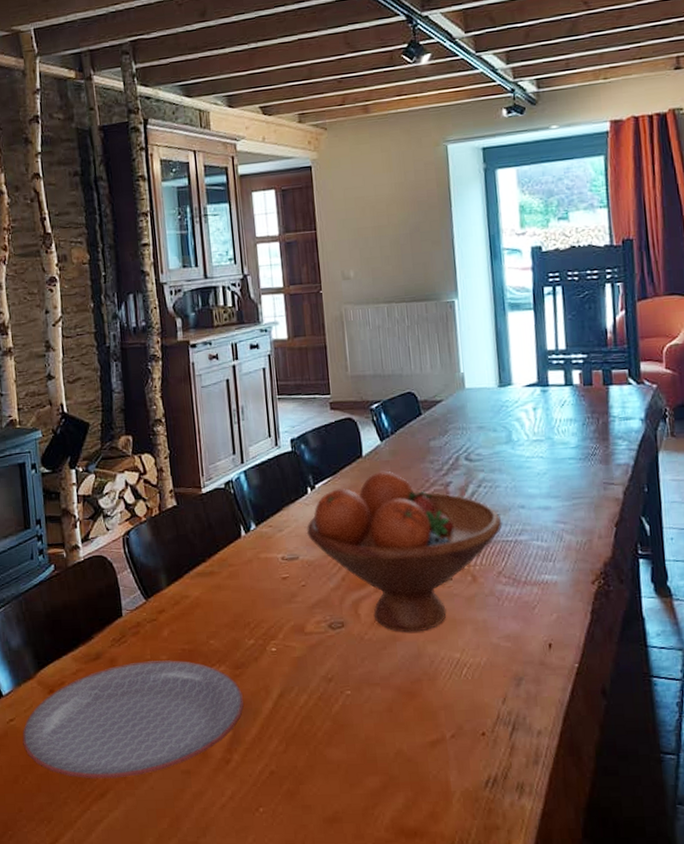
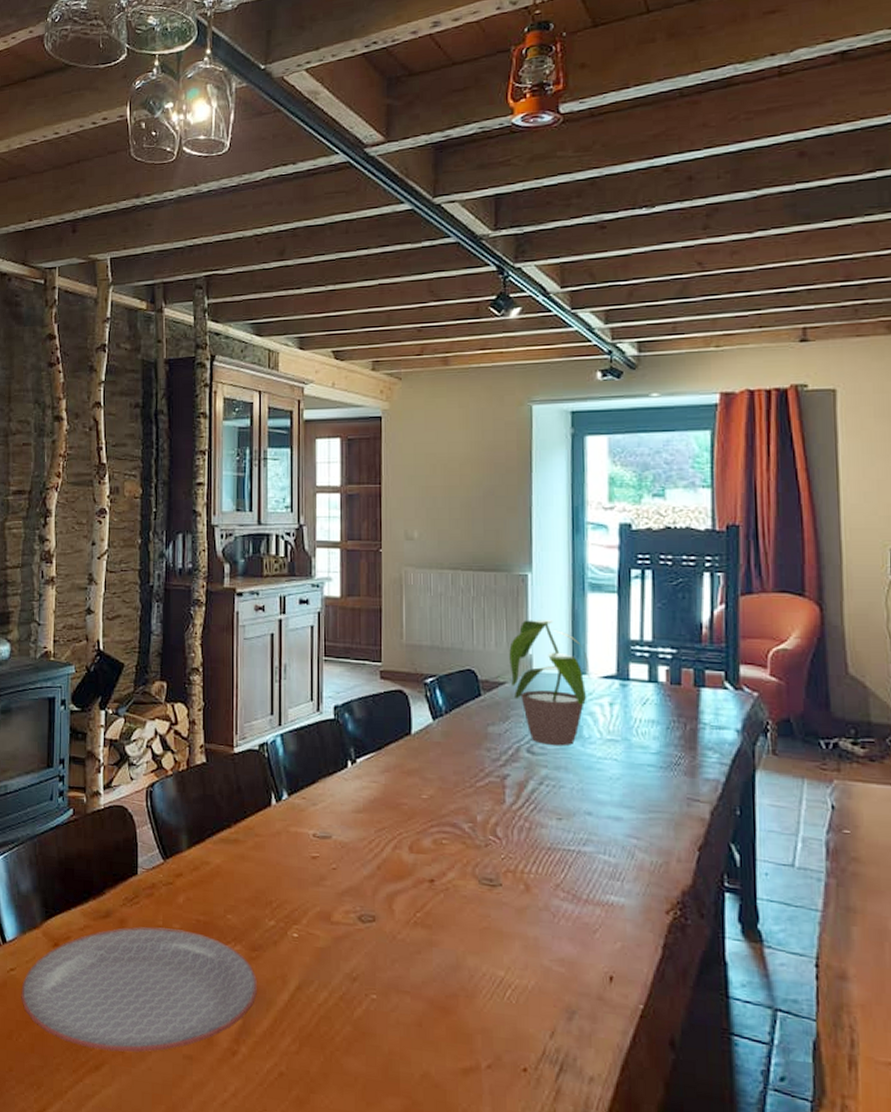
fruit bowl: present [306,470,502,633] -> none [342,752,565,940]
potted plant: none [443,340,515,452] -> present [509,620,590,746]

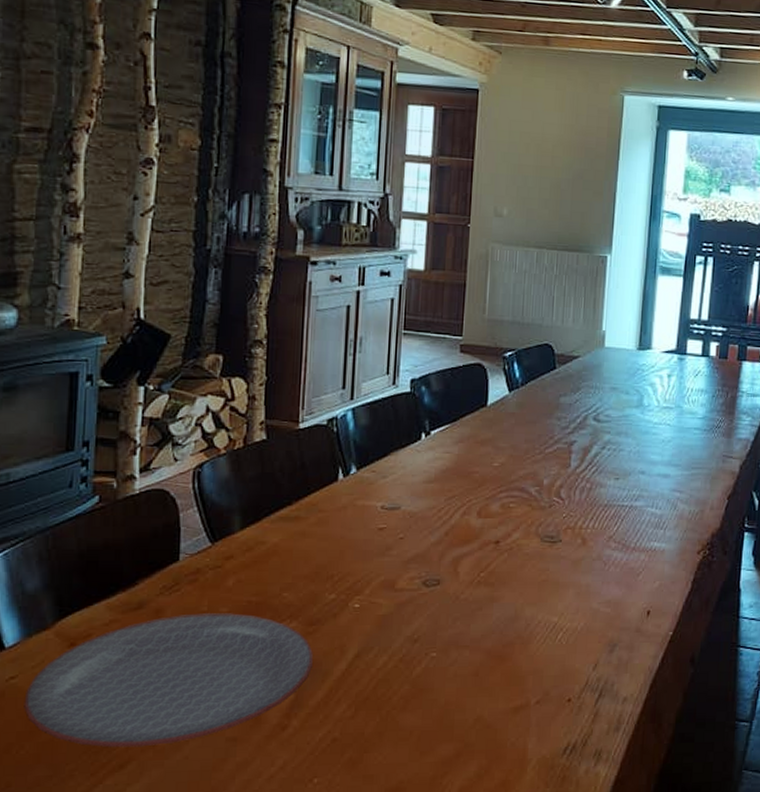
potted plant: present [509,620,590,746] -> none [584,298,654,414]

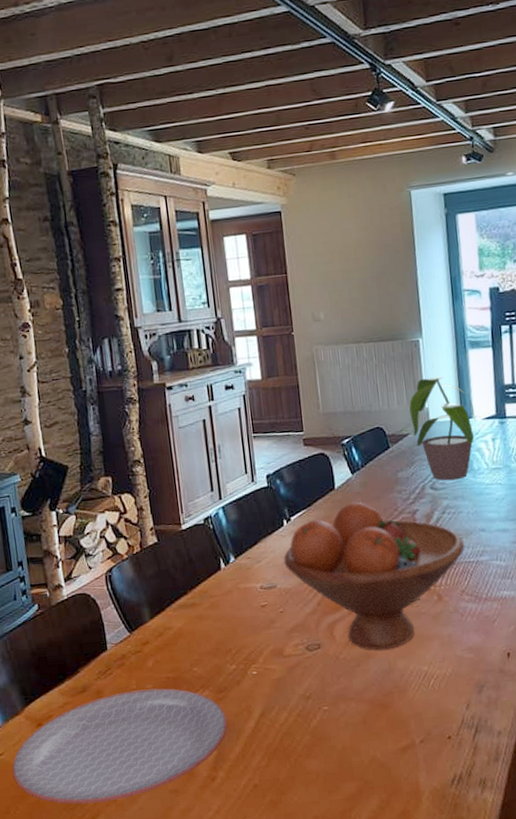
fruit bowl: none [413,423,621,594] -> present [283,501,465,650]
potted plant: none [584,298,654,414] -> present [409,376,475,481]

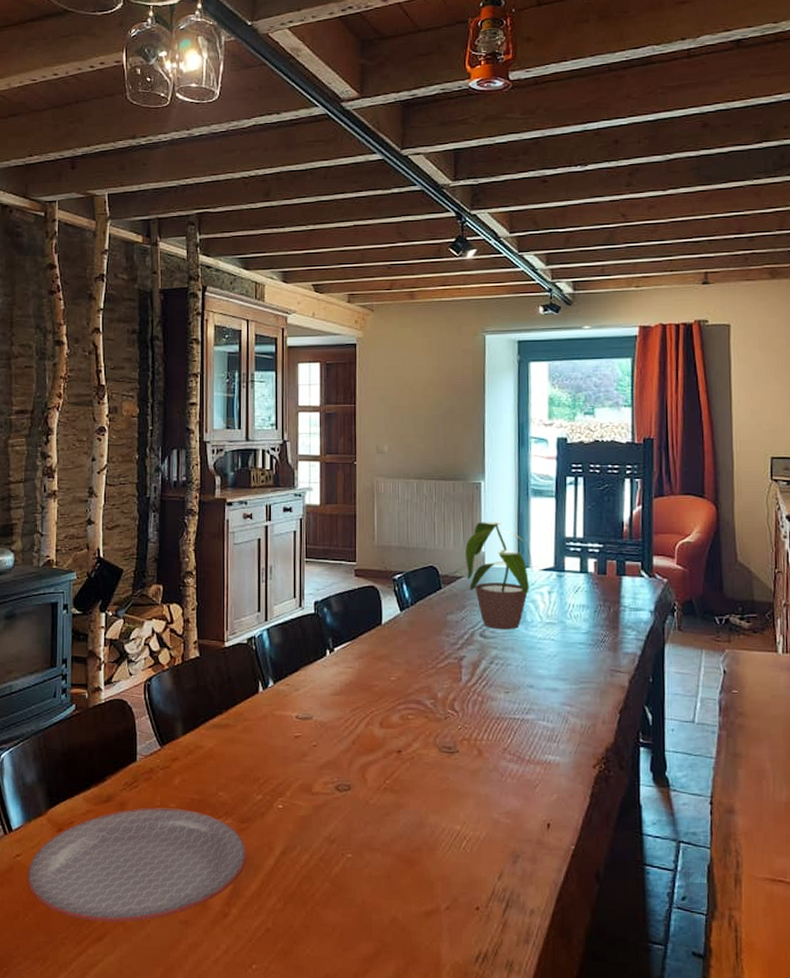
fruit bowl: present [283,501,465,650] -> none [321,640,511,801]

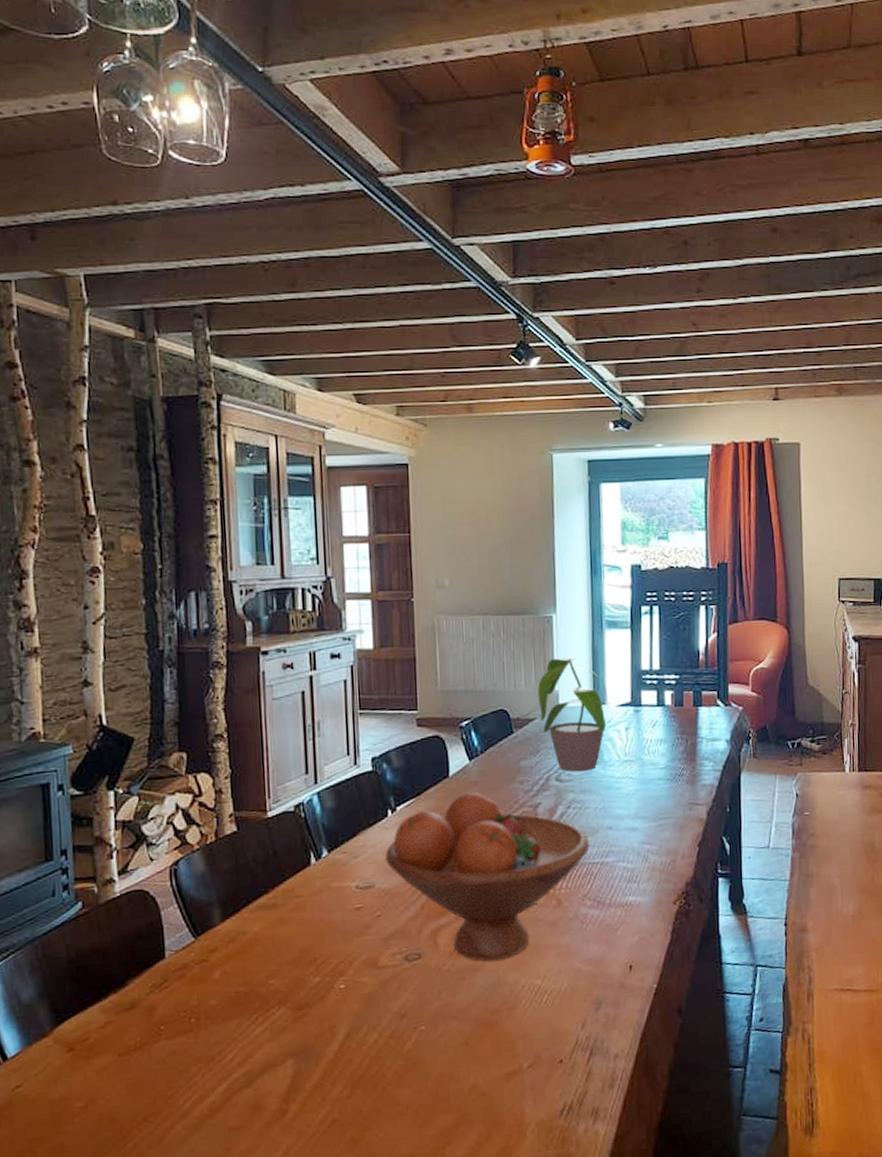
plate: present [27,807,246,923] -> none [31,1004,305,1147]
fruit bowl: none [321,640,511,801] -> present [384,791,590,961]

